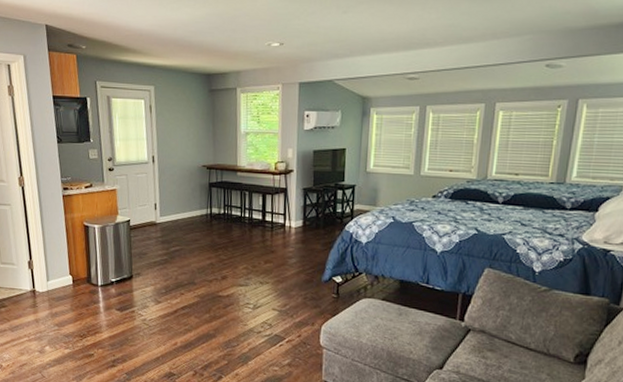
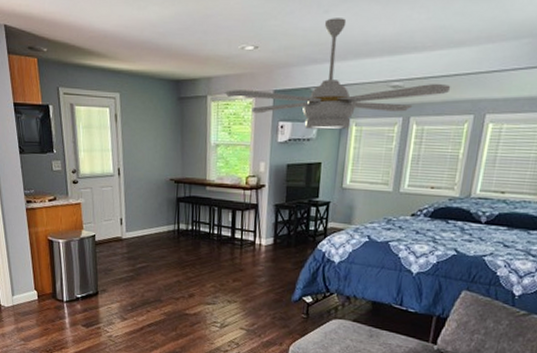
ceiling fan: none [254,17,463,118] -> present [225,18,451,130]

